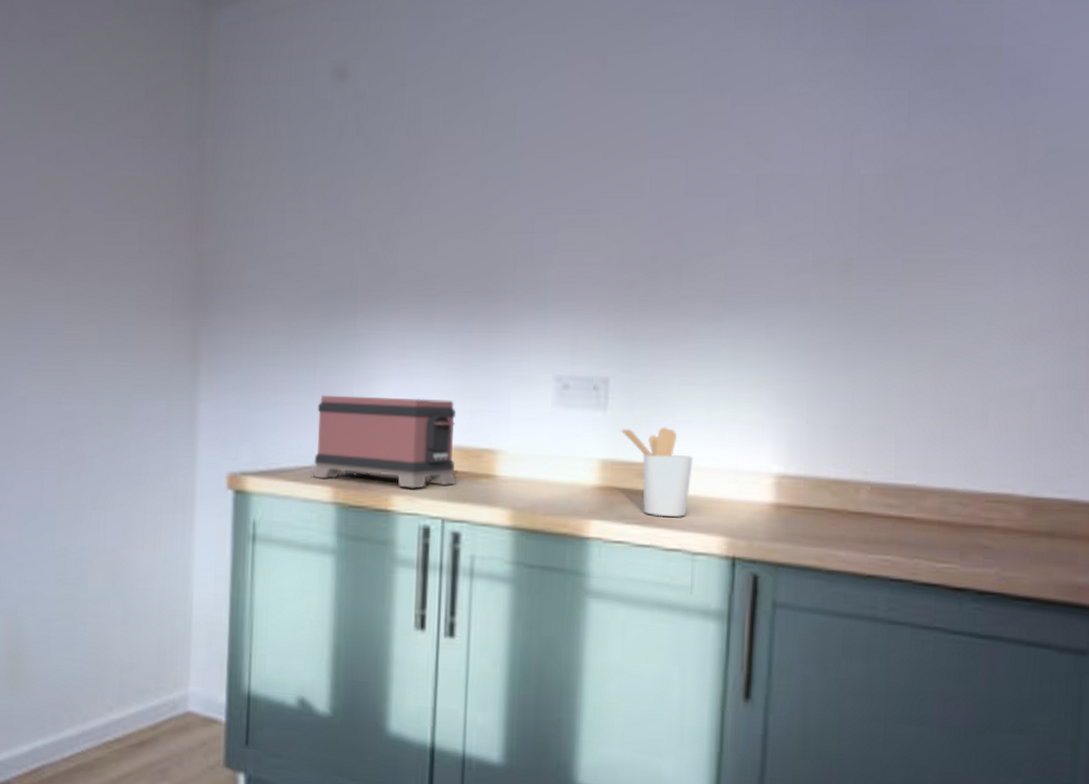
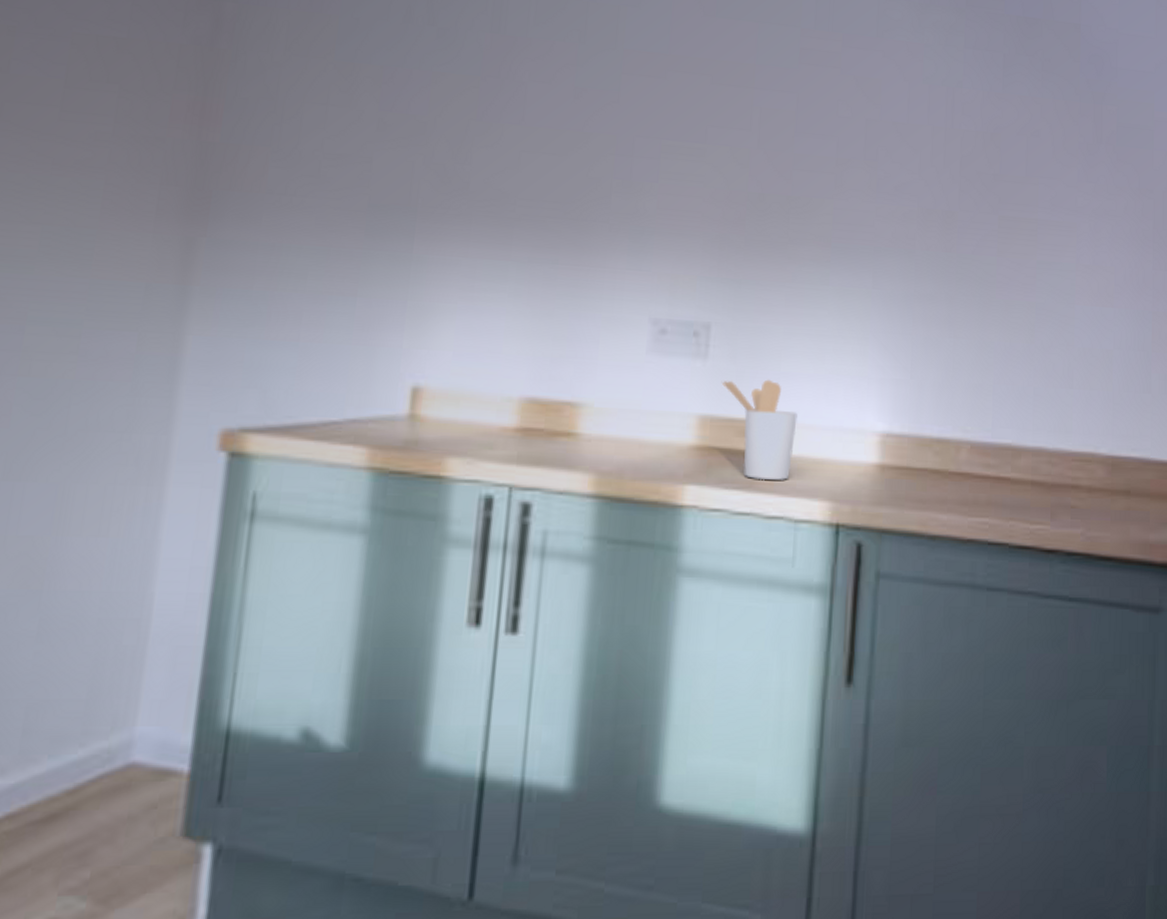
toaster: present [311,395,456,489] -> none [339,331,534,449]

